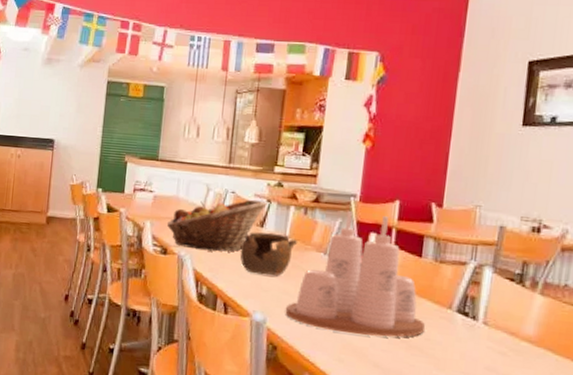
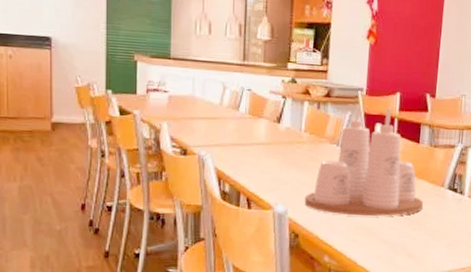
fruit basket: present [167,199,267,252] -> none [185,96,283,150]
teapot: present [240,232,298,277] -> none [259,128,313,169]

